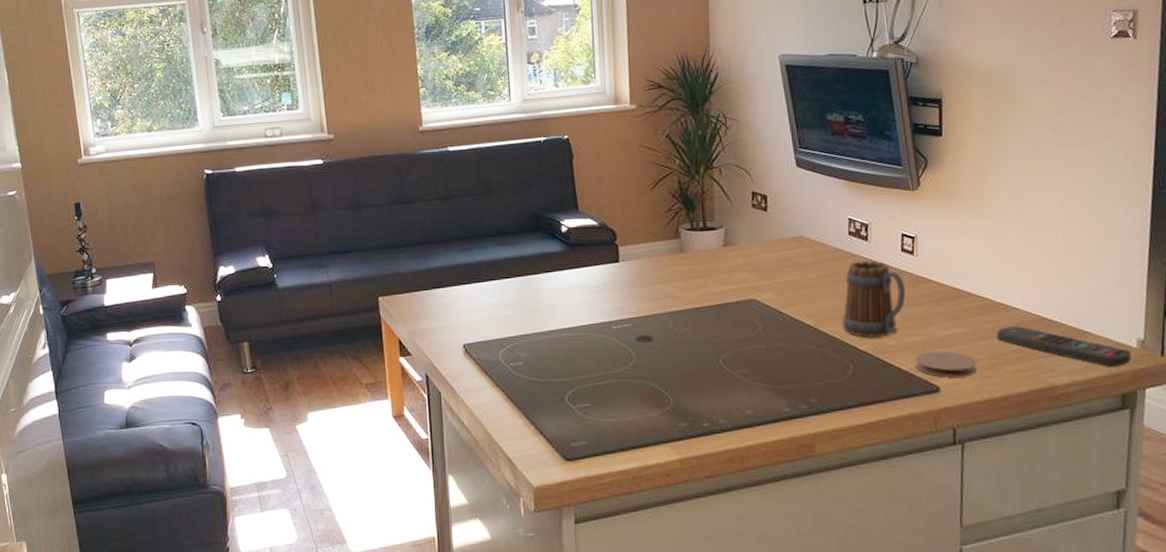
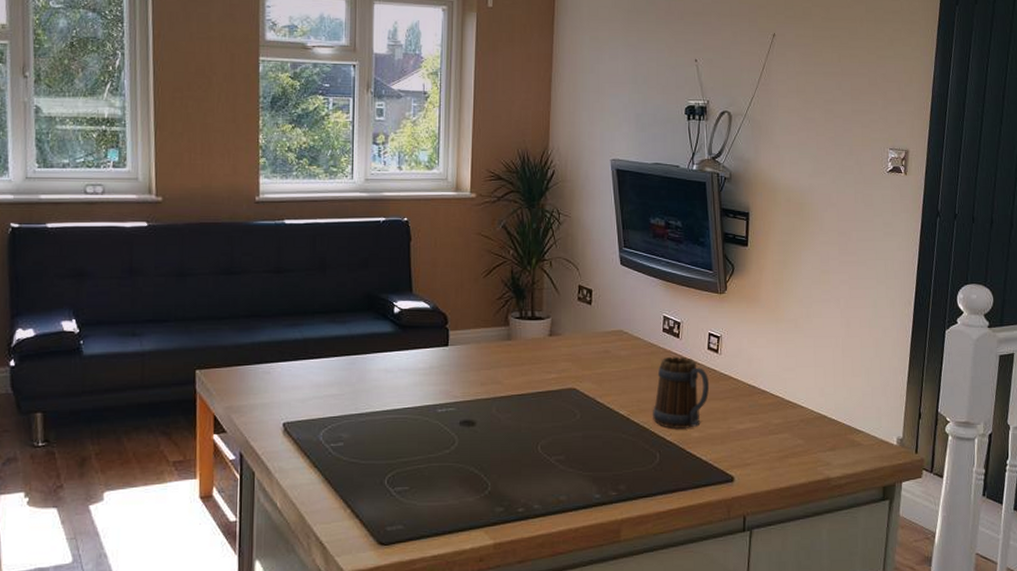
coaster: present [914,350,978,378] -> none [713,443,767,468]
remote control: present [996,326,1132,367] -> none [784,423,892,462]

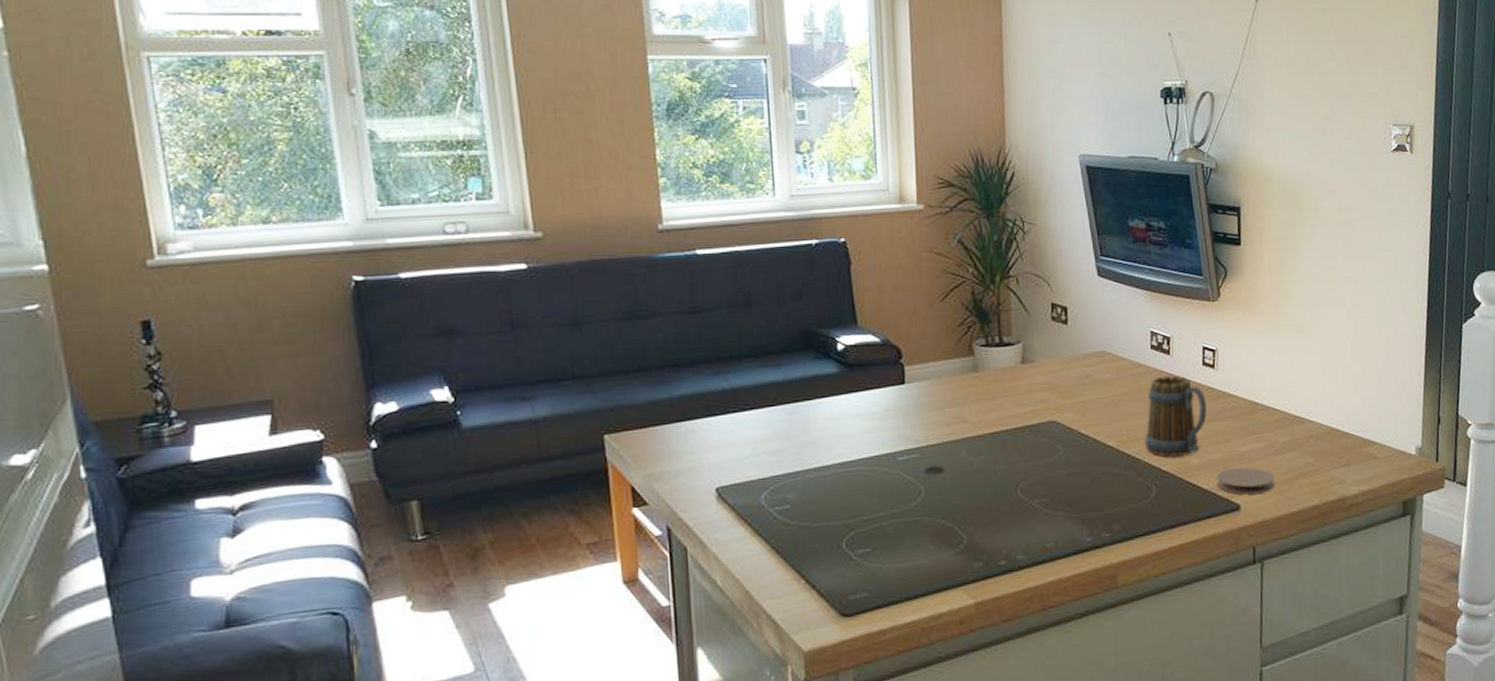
coaster: none [713,443,767,468] -> present [1216,467,1276,495]

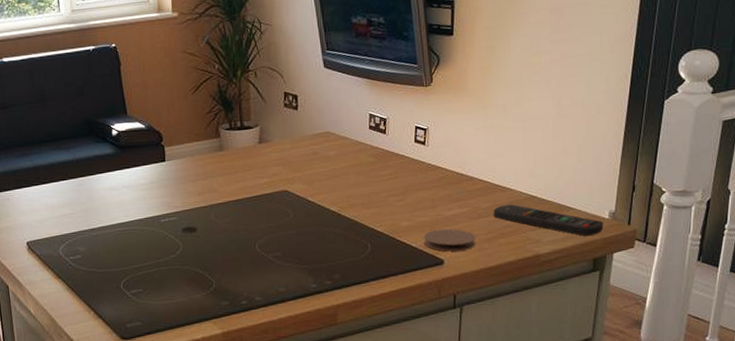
mug: present [1145,375,1207,457] -> none [362,151,417,220]
remote control: none [1292,438,1412,475] -> present [493,204,604,236]

